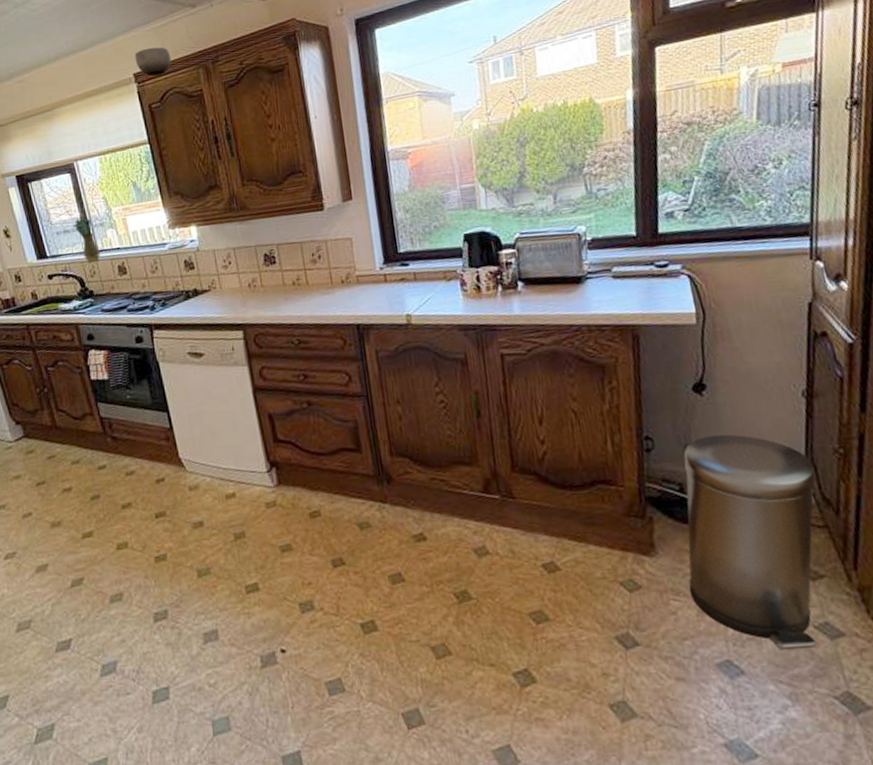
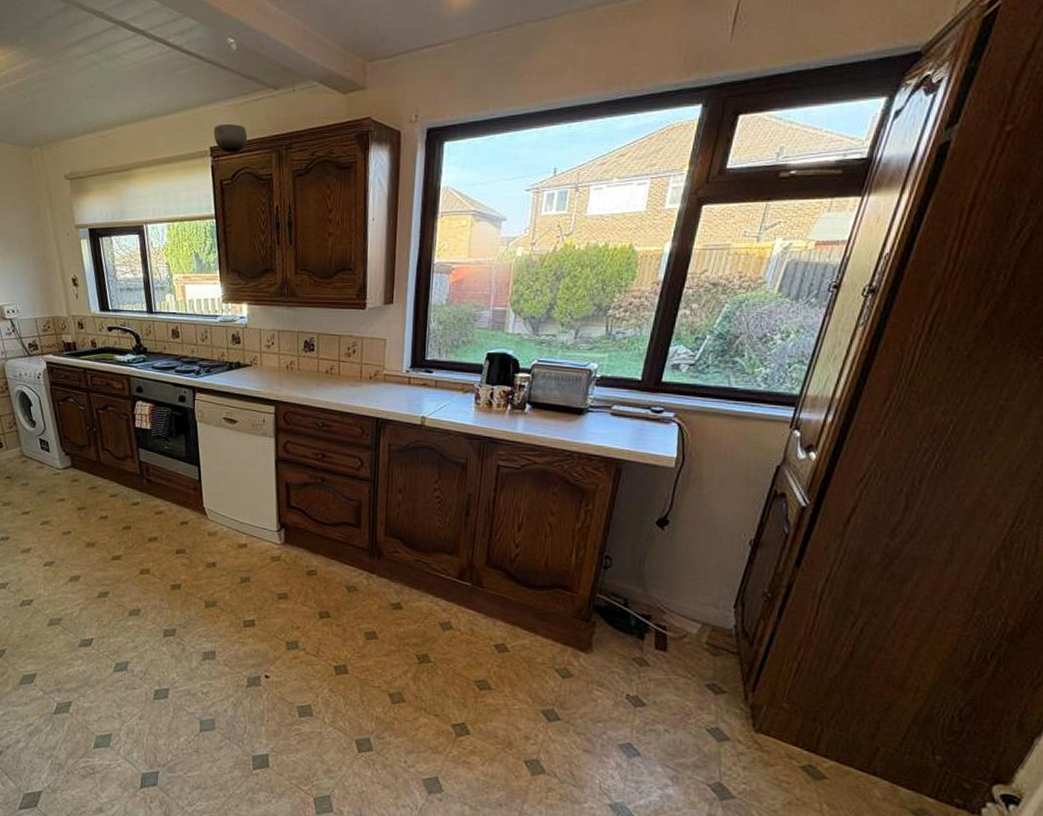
vase: present [73,217,100,262] -> none [135,278,157,322]
pedal bin: present [682,434,817,651] -> none [612,564,743,745]

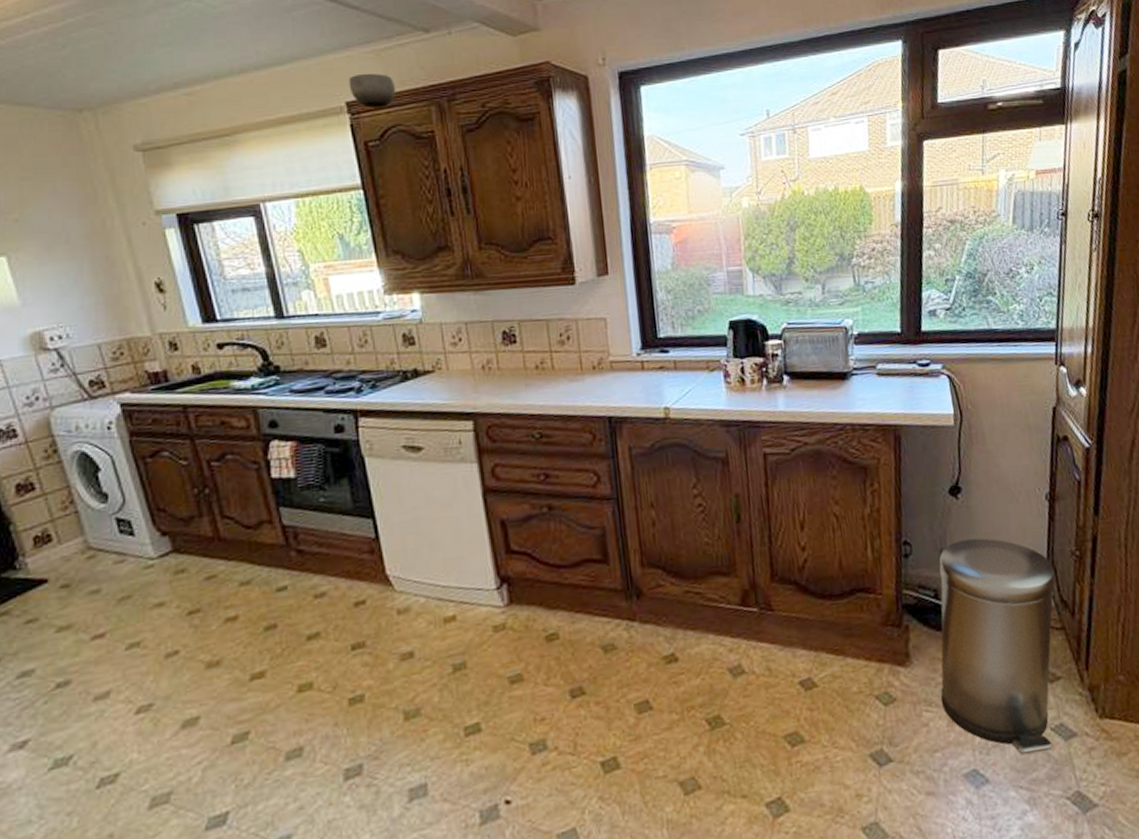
pedal bin: none [612,564,743,745] -> present [938,538,1056,755]

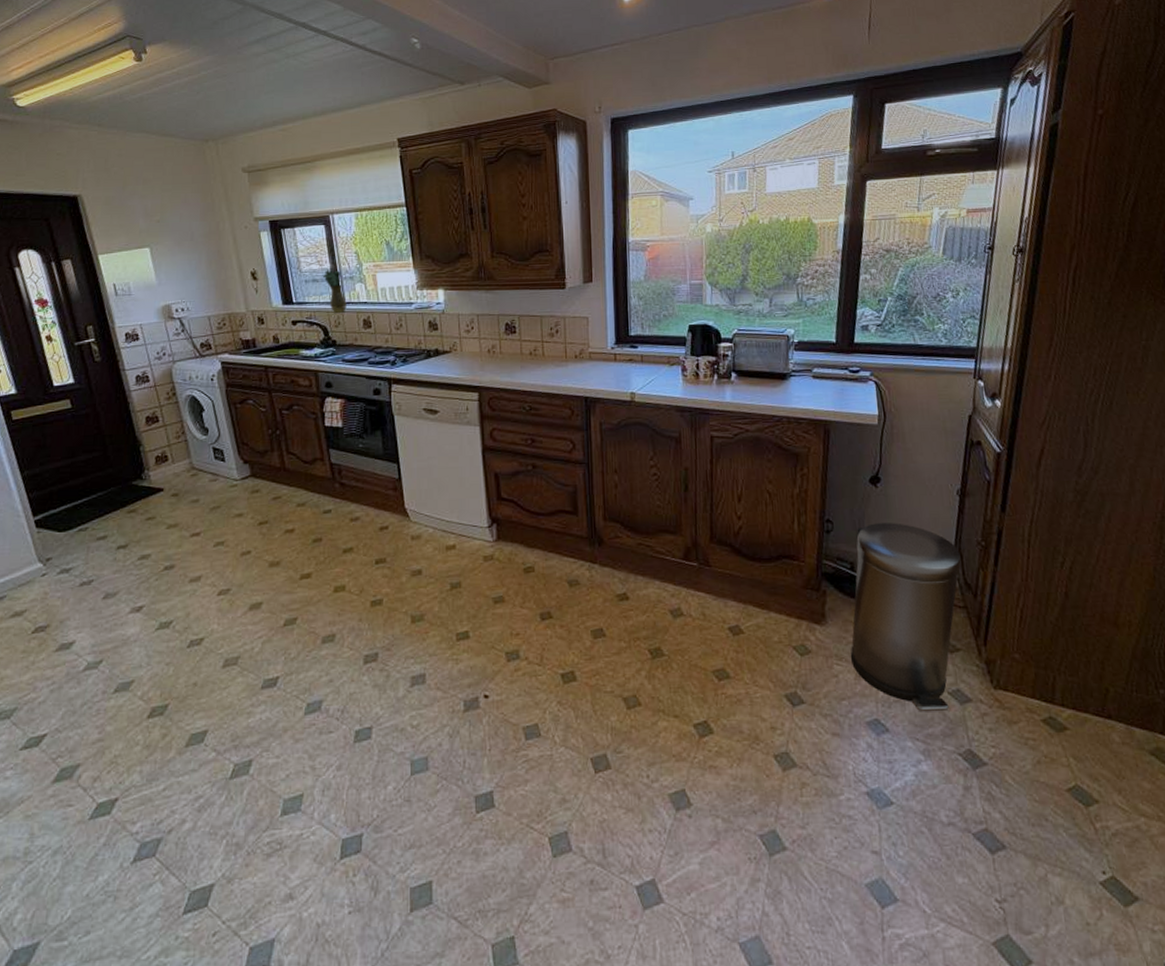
vase: none [255,273,291,330] -> present [322,268,347,313]
bowl: present [348,73,396,108] -> none [400,116,436,143]

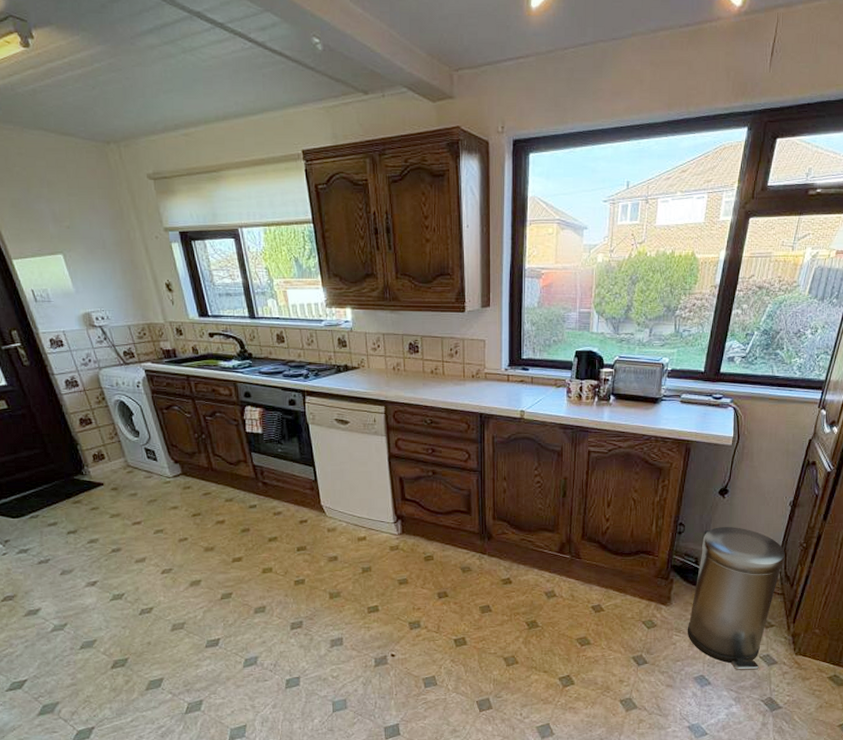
vase: present [322,268,347,313] -> none [235,283,260,327]

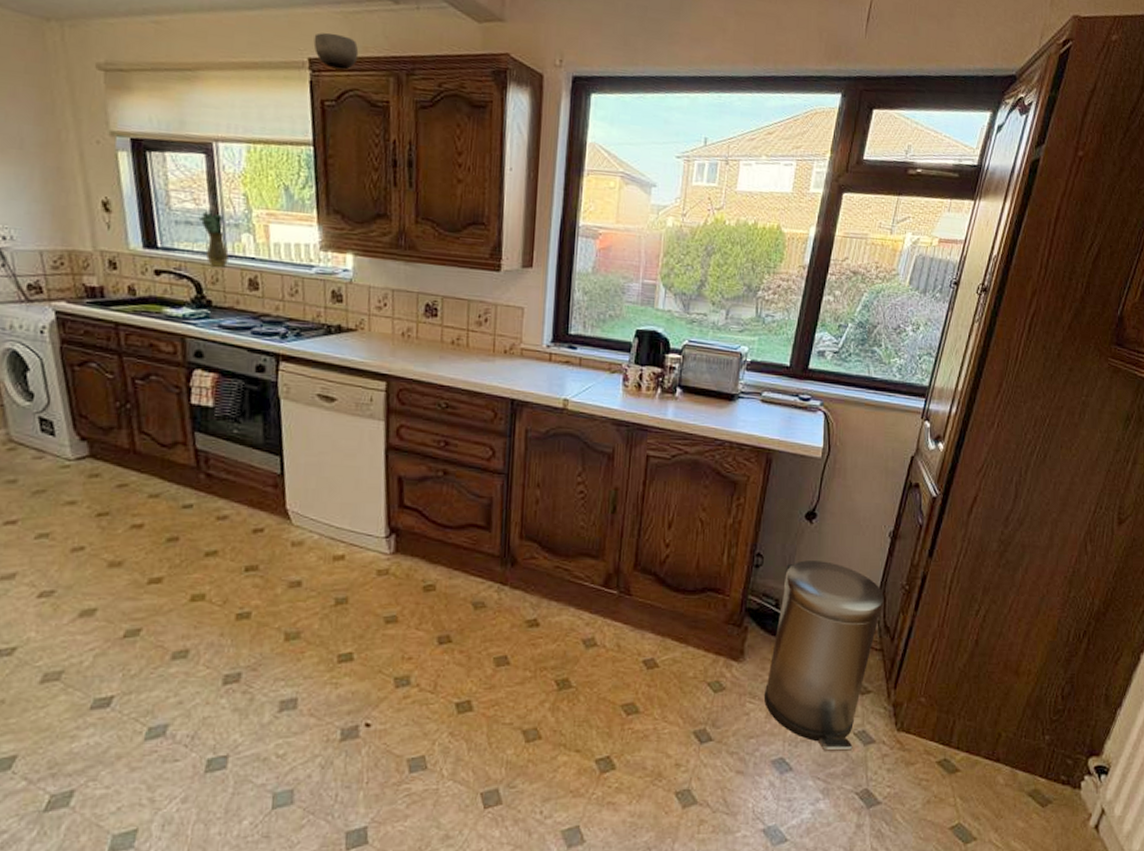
vase: none [235,283,260,327] -> present [198,210,229,267]
bowl: none [304,126,340,157] -> present [313,32,359,70]

